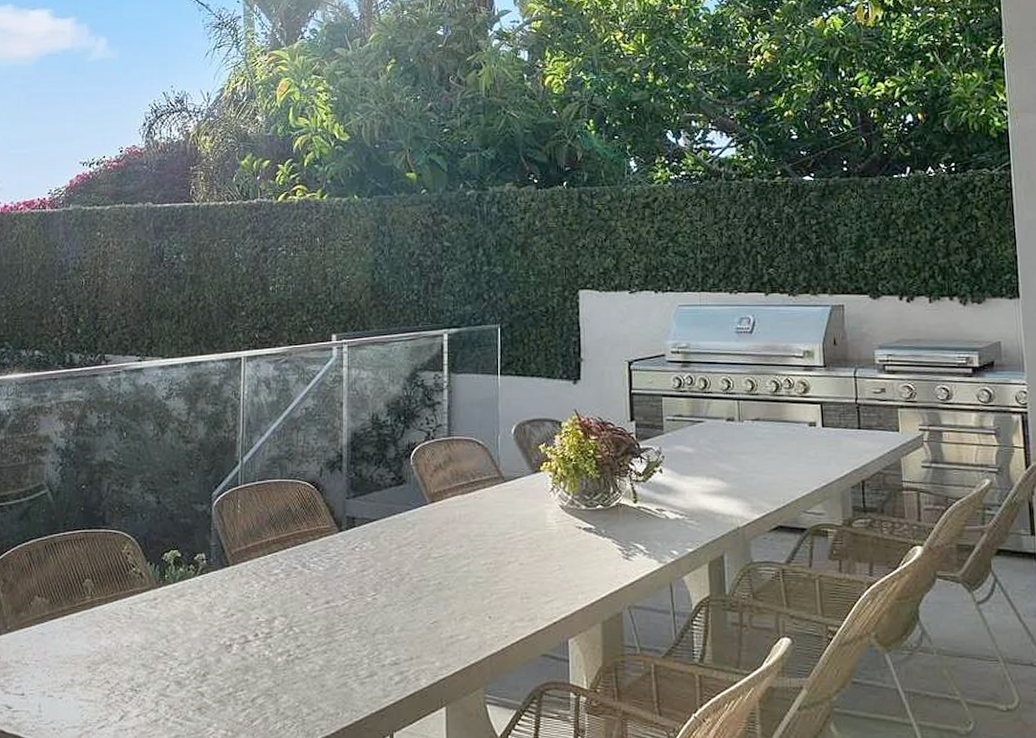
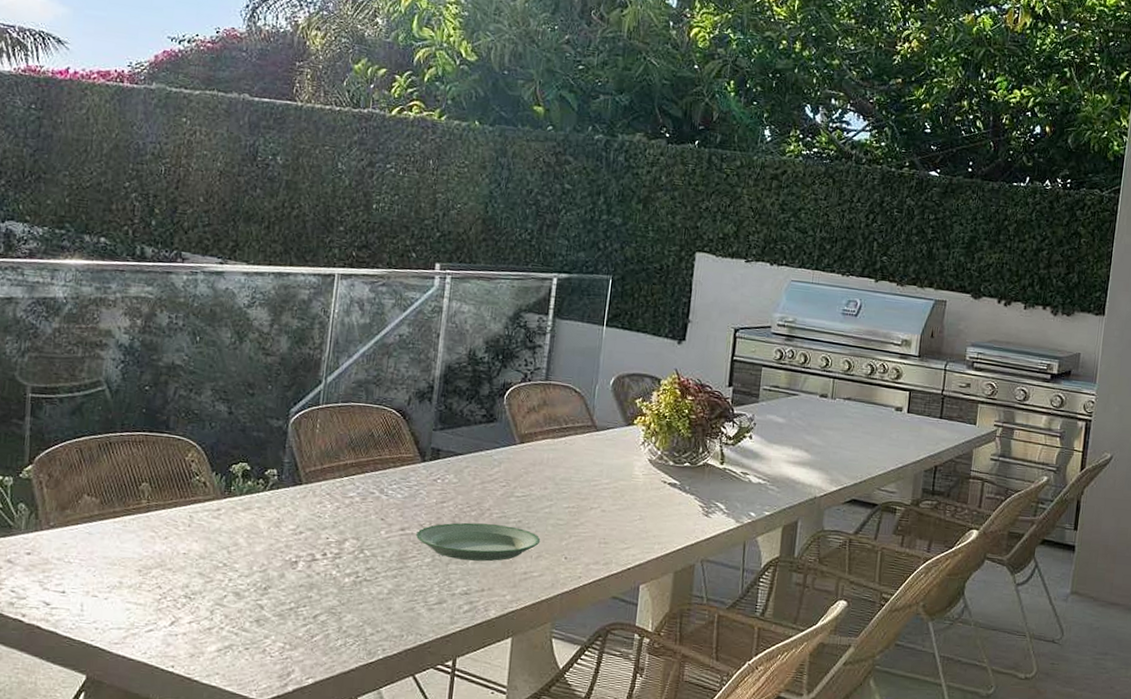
plate: none [340,589,463,628] -> present [415,522,541,562]

